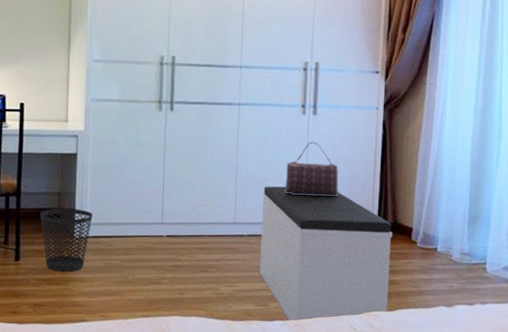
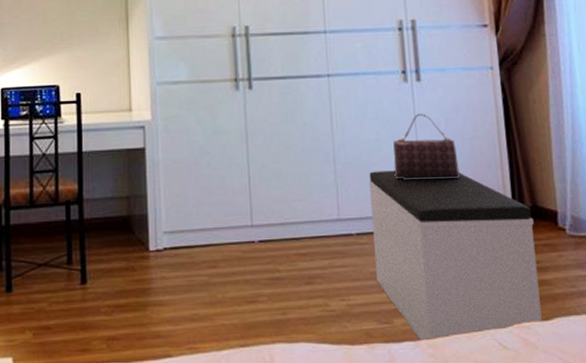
wastebasket: present [40,208,93,272] -> none [107,215,170,295]

